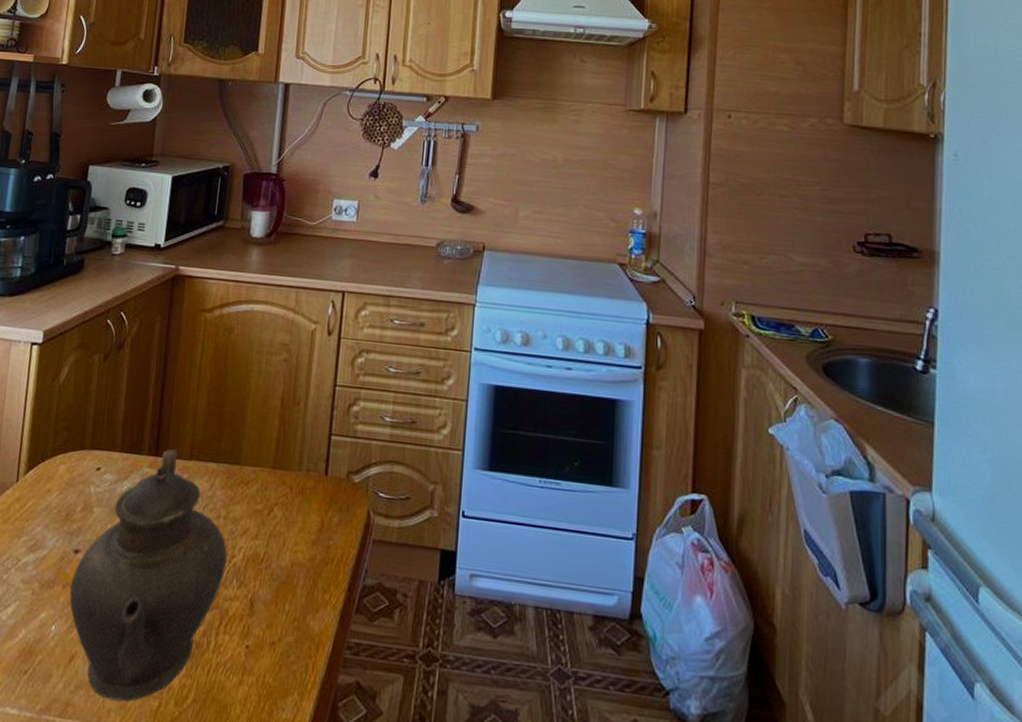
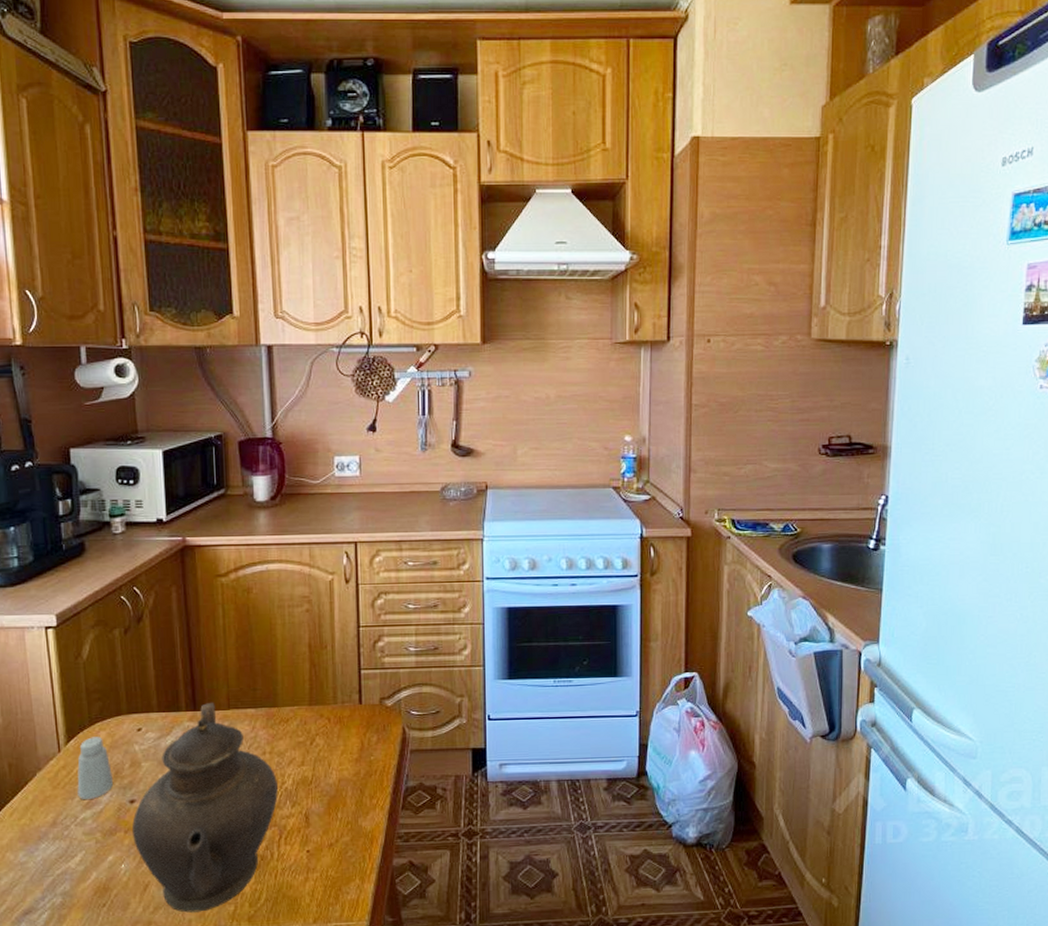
saltshaker: none [25,469,64,542] -> present [77,737,114,799]

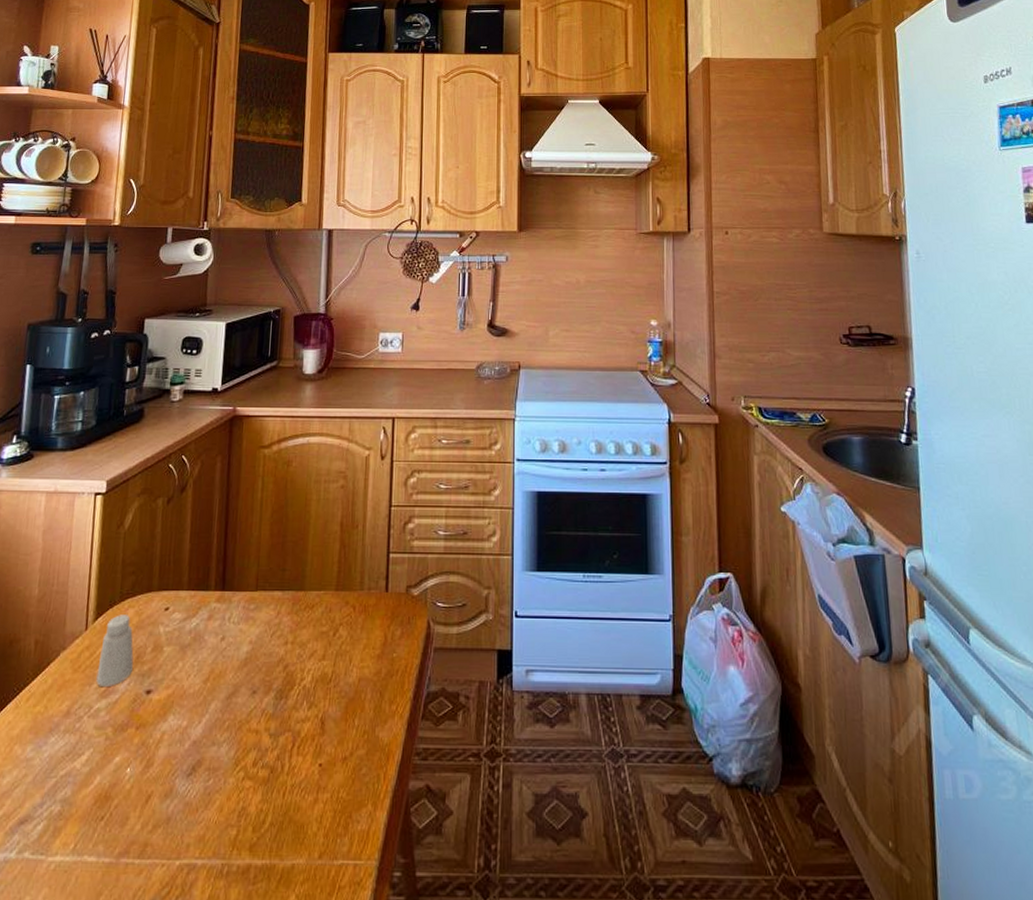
teapot: present [132,702,278,913] -> none [143,581,297,835]

